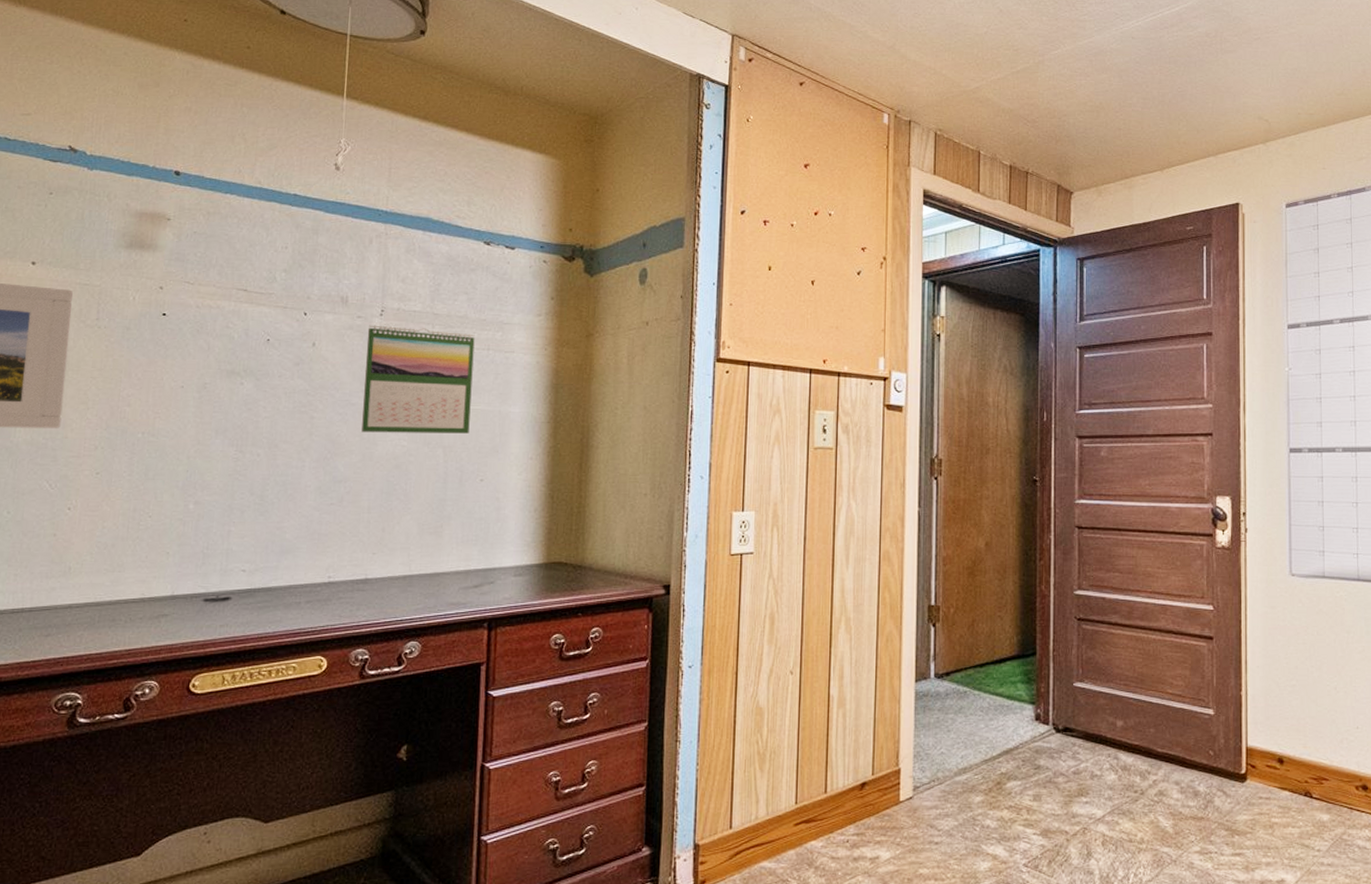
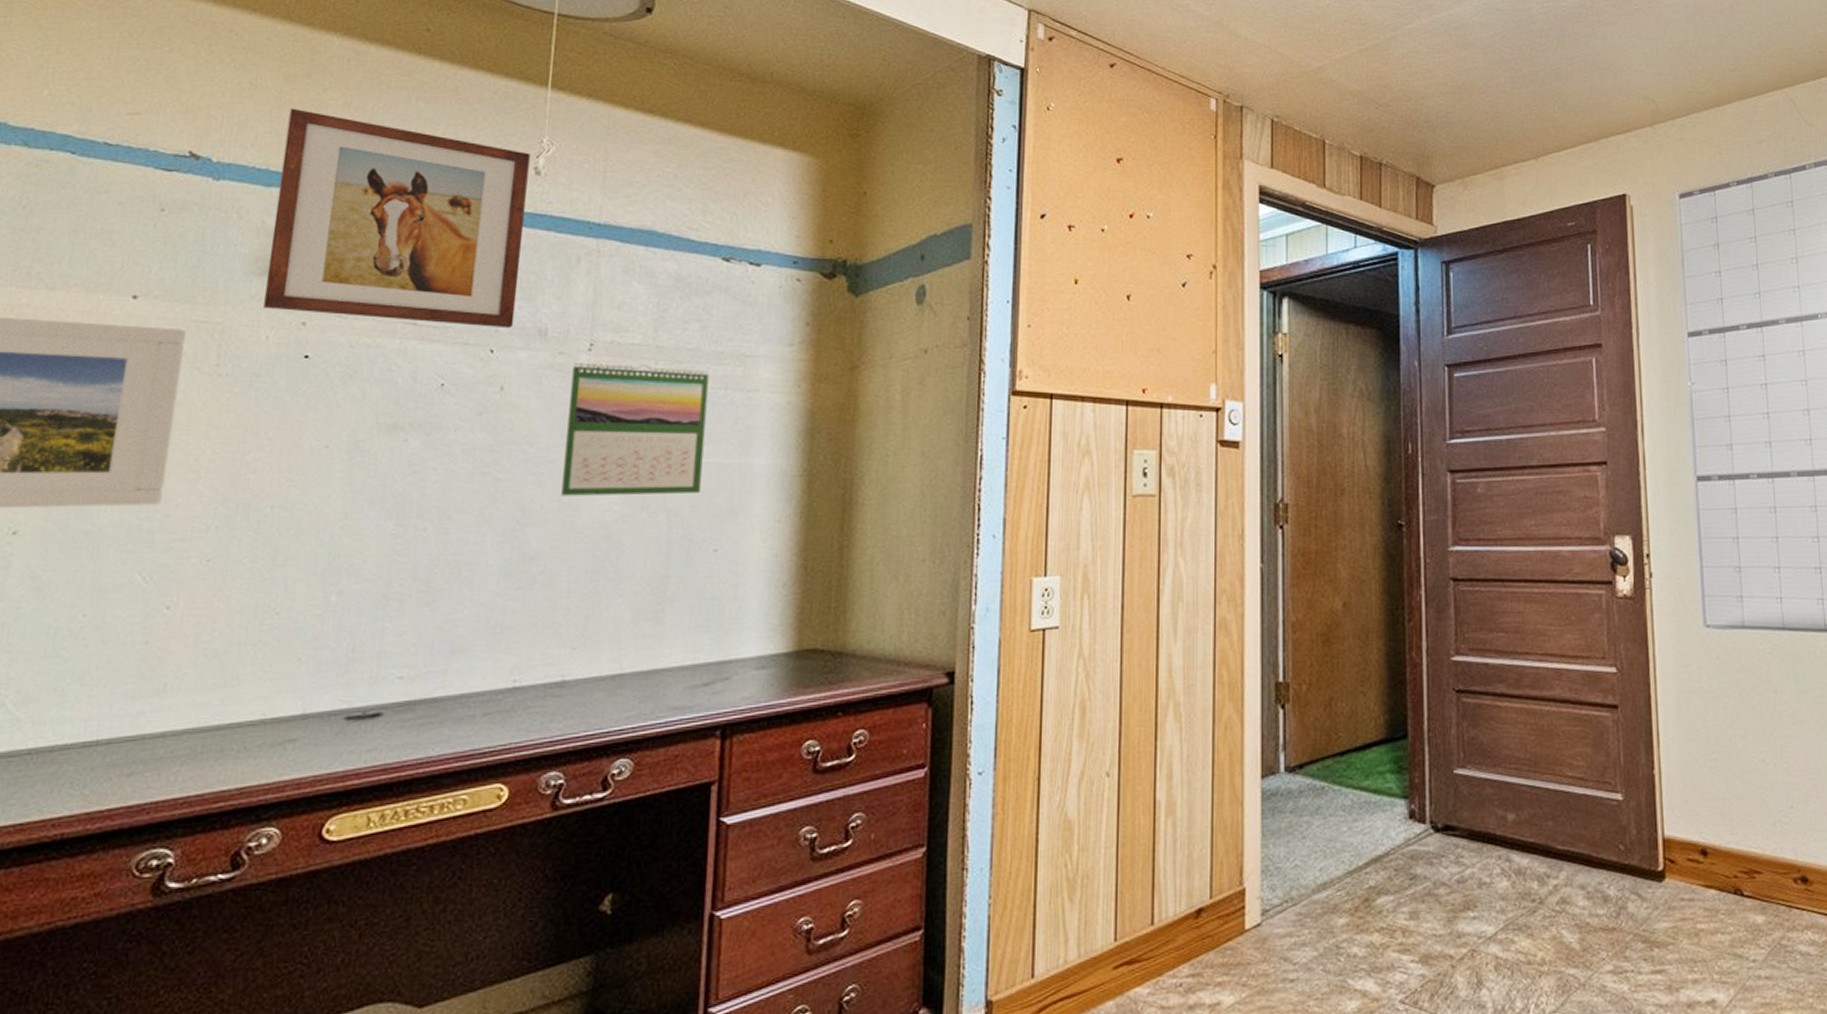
wall art: none [130,111,331,296] -> present [264,108,530,329]

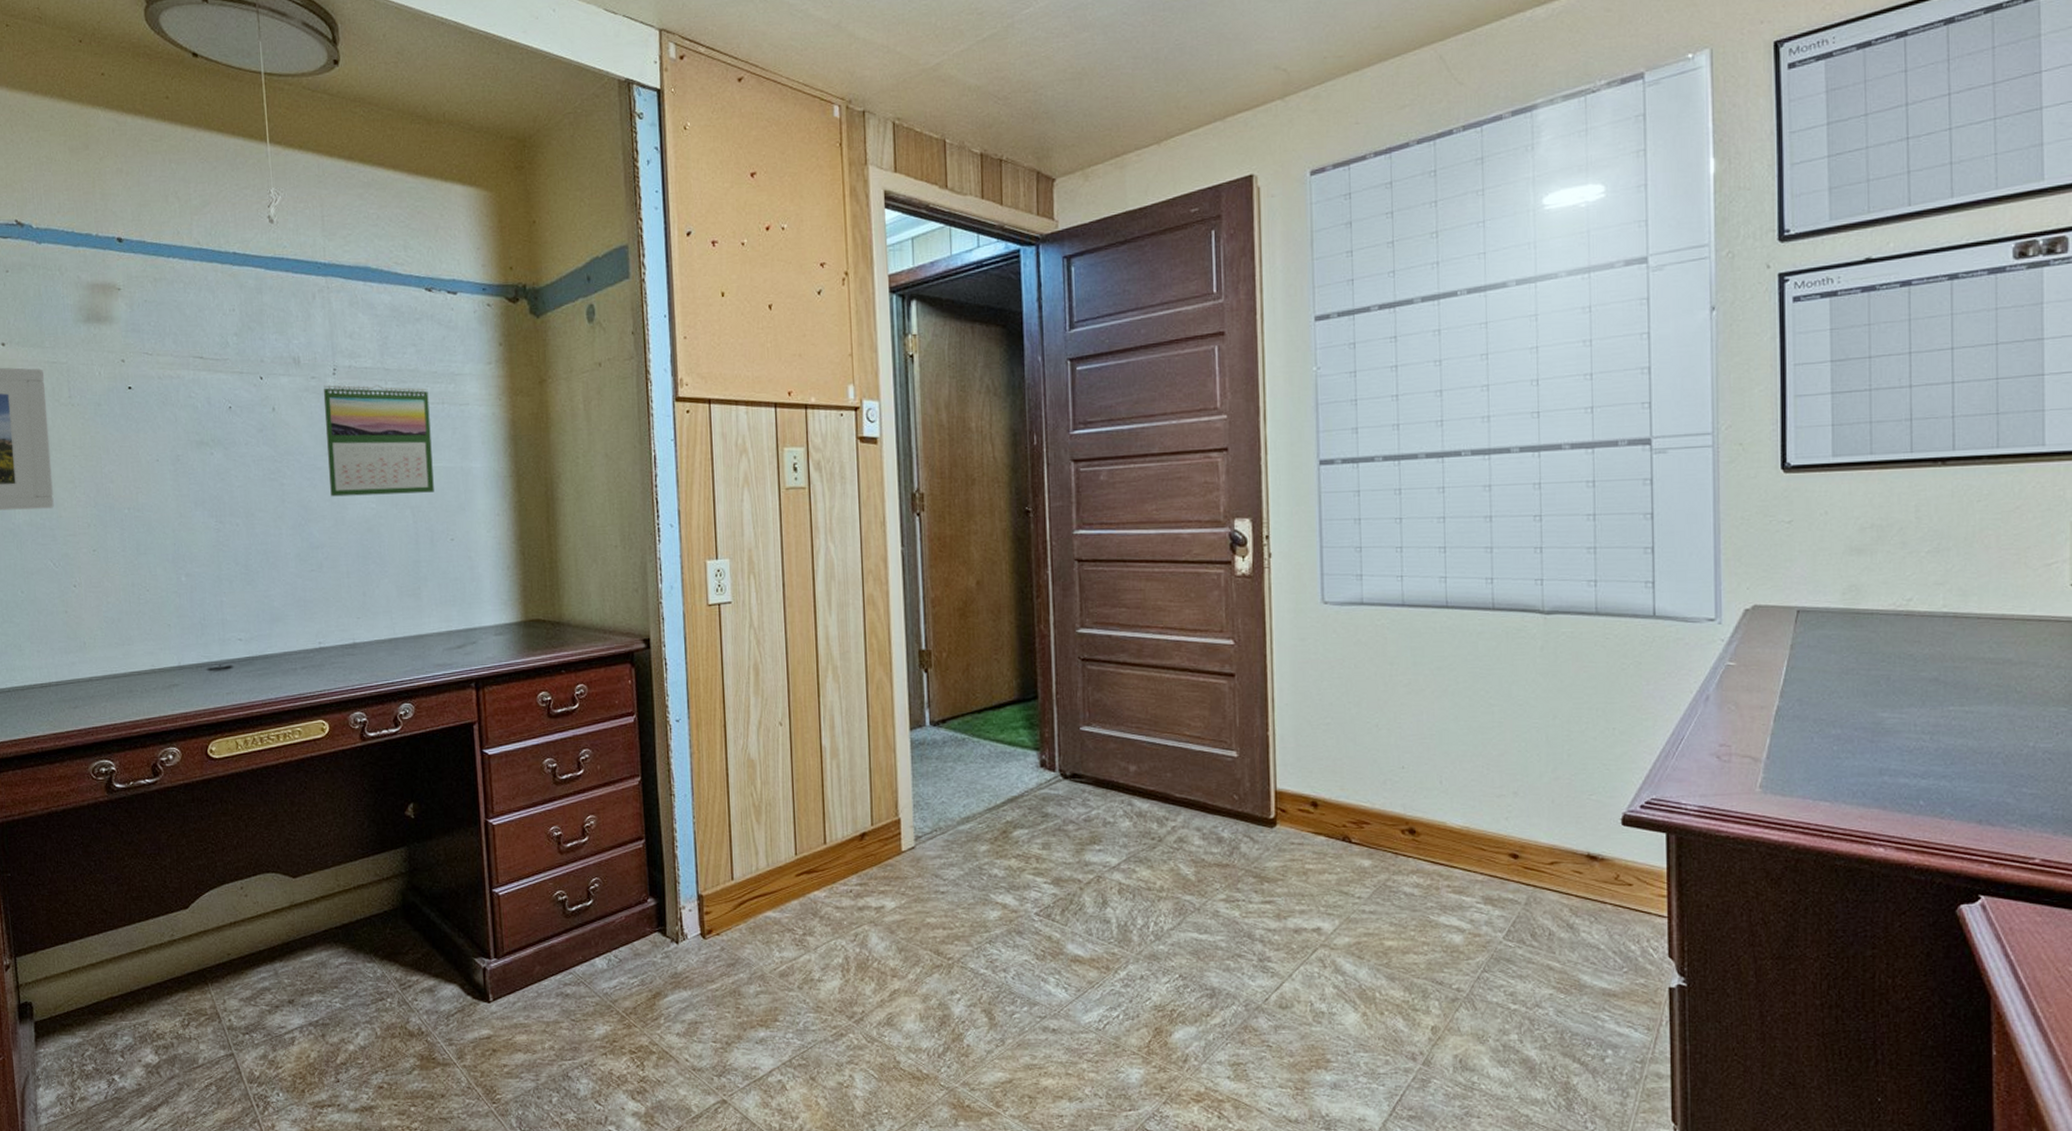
wall art: present [264,108,530,329] -> none [79,177,274,359]

